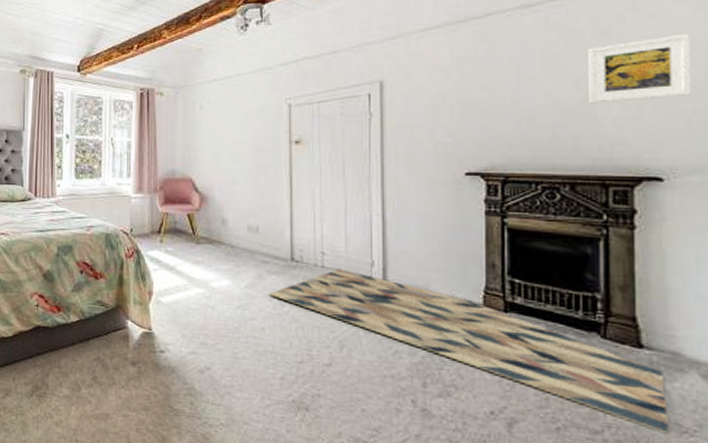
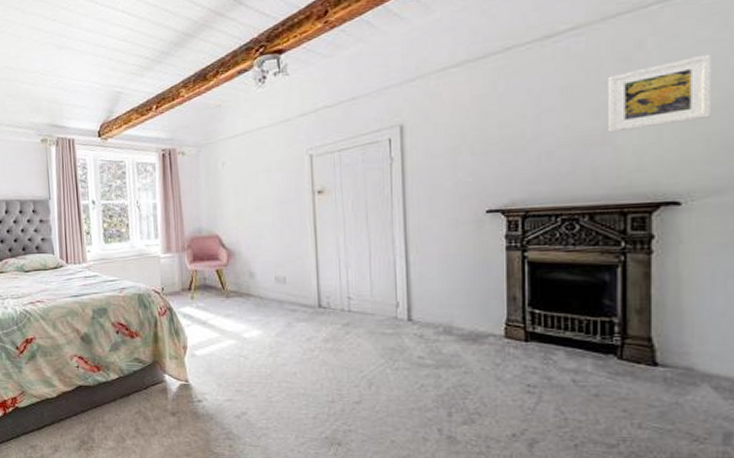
rug: present [269,269,670,434] -> none [299,312,682,443]

